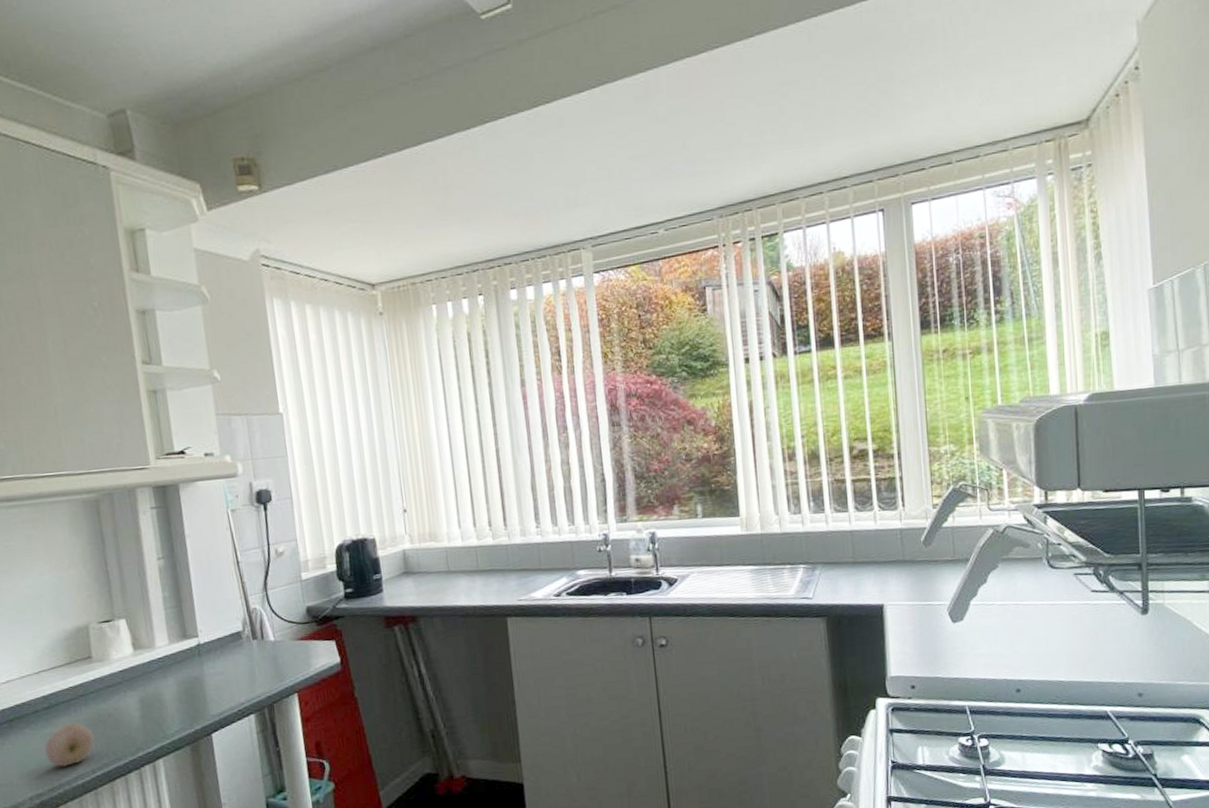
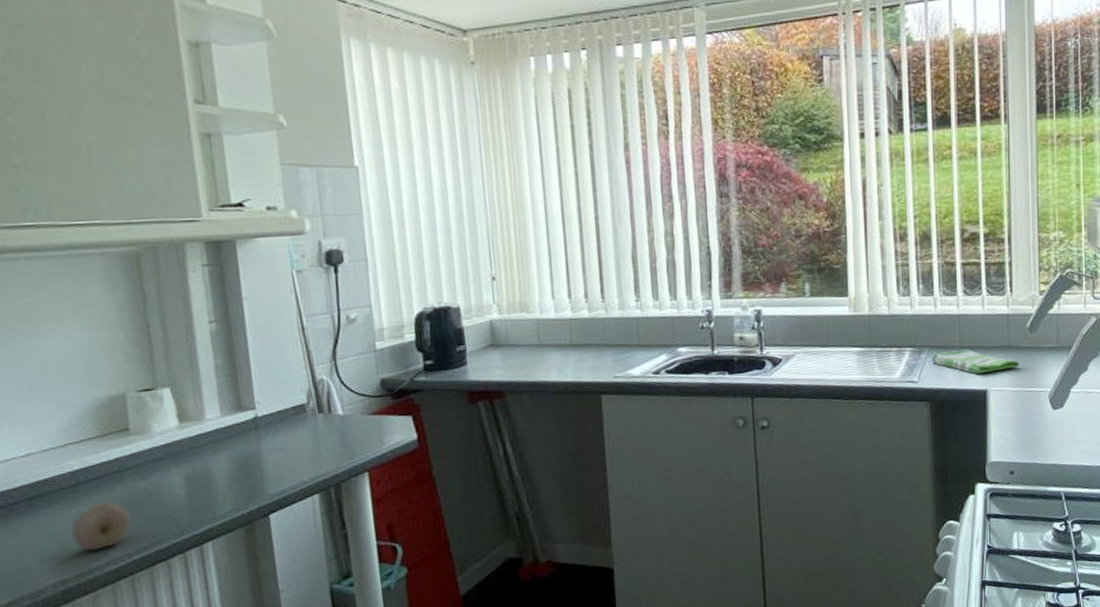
dish towel: none [825,563,915,589] -> present [931,348,1019,374]

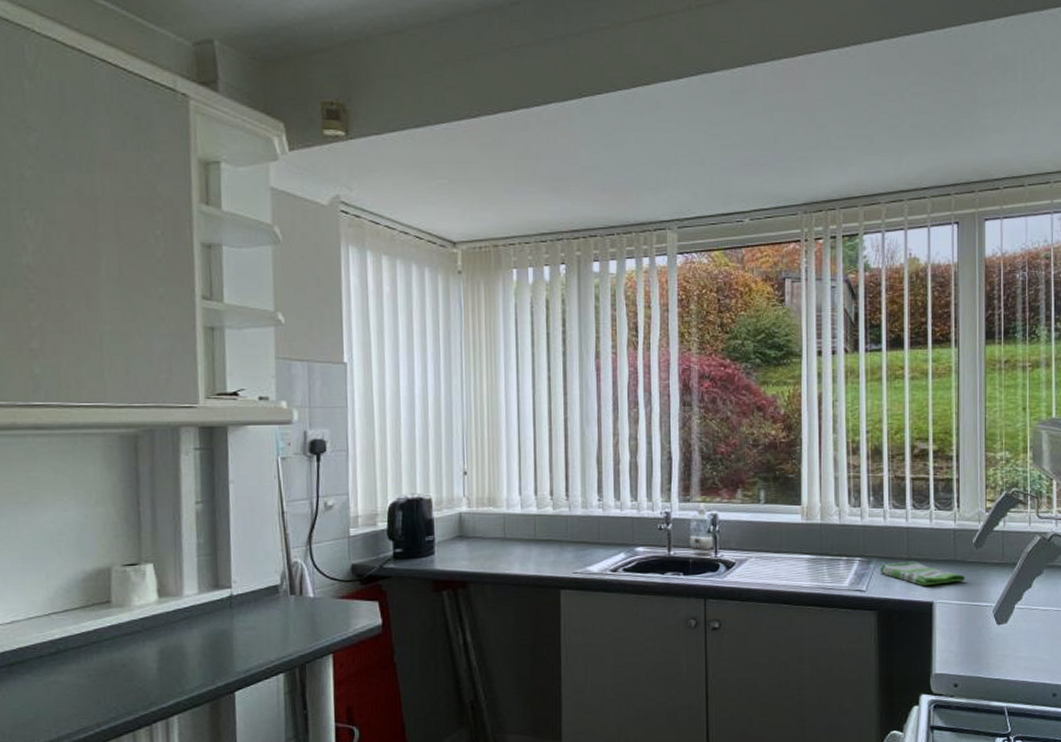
fruit: present [70,501,131,551] -> none [45,671,103,718]

